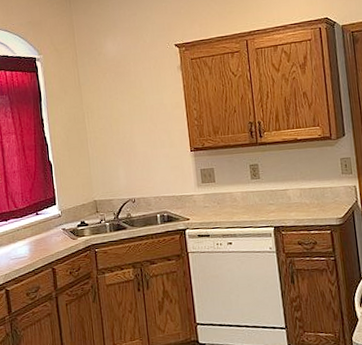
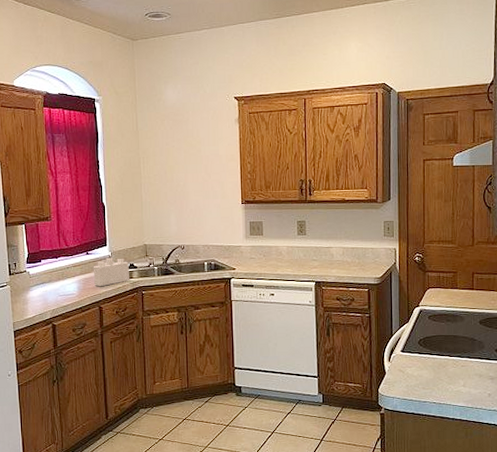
camera: none [44,216,81,247] -> present [94,257,129,286]

